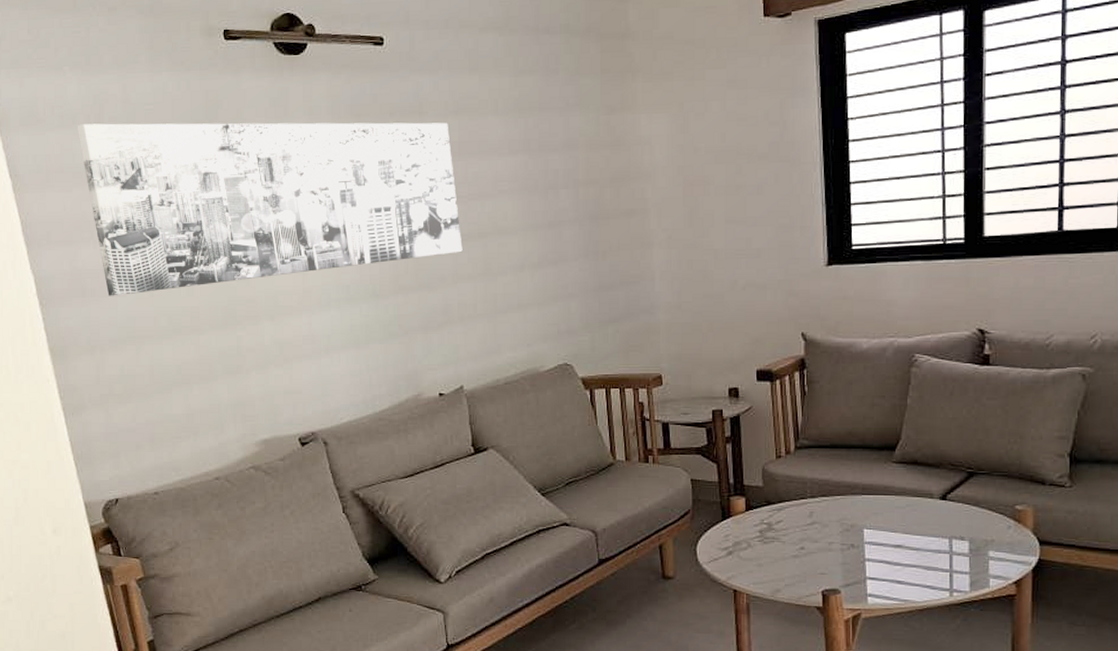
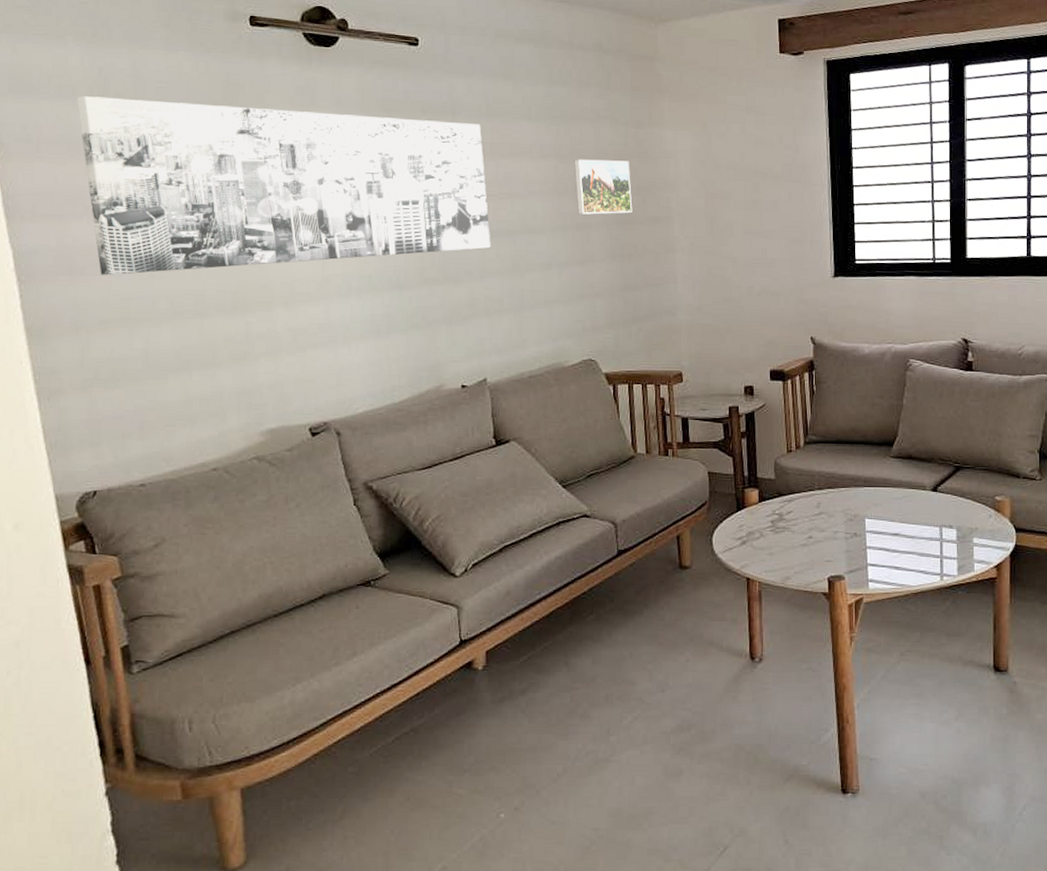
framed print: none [543,151,606,212] -> present [574,159,633,215]

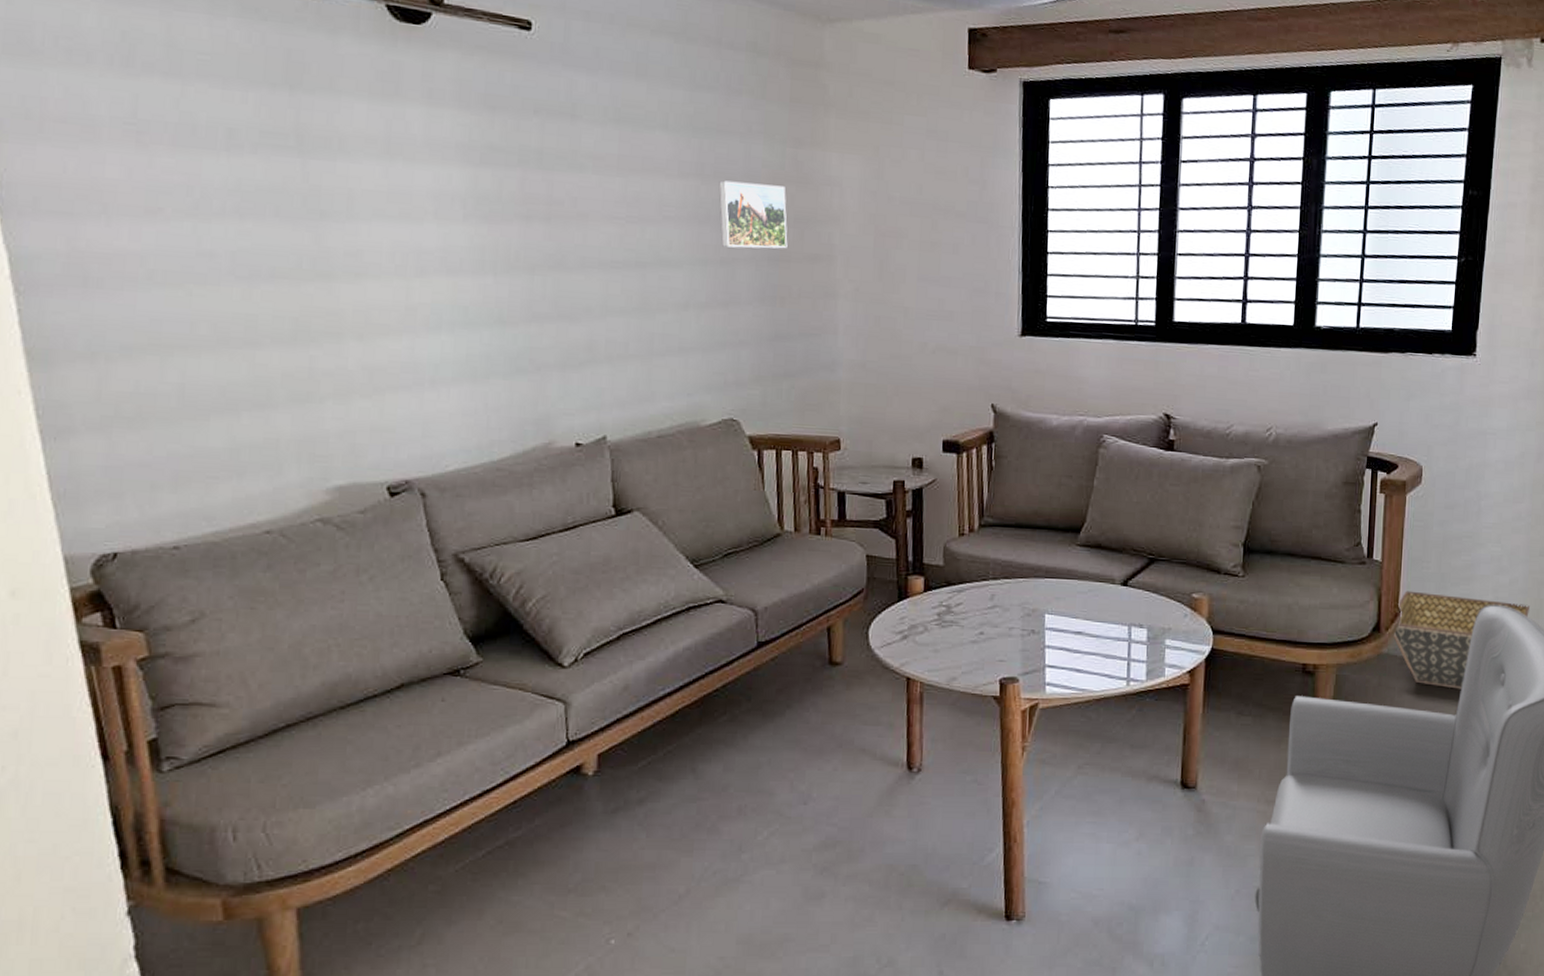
wall art: present [76,96,491,276] -> none [92,64,616,291]

